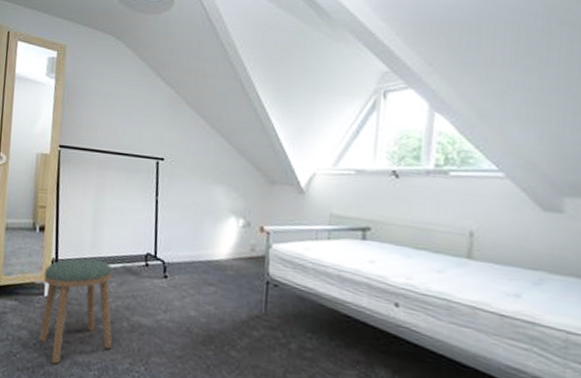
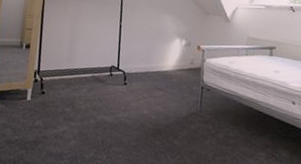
stool: present [39,257,113,364] -> none [20,69,84,156]

